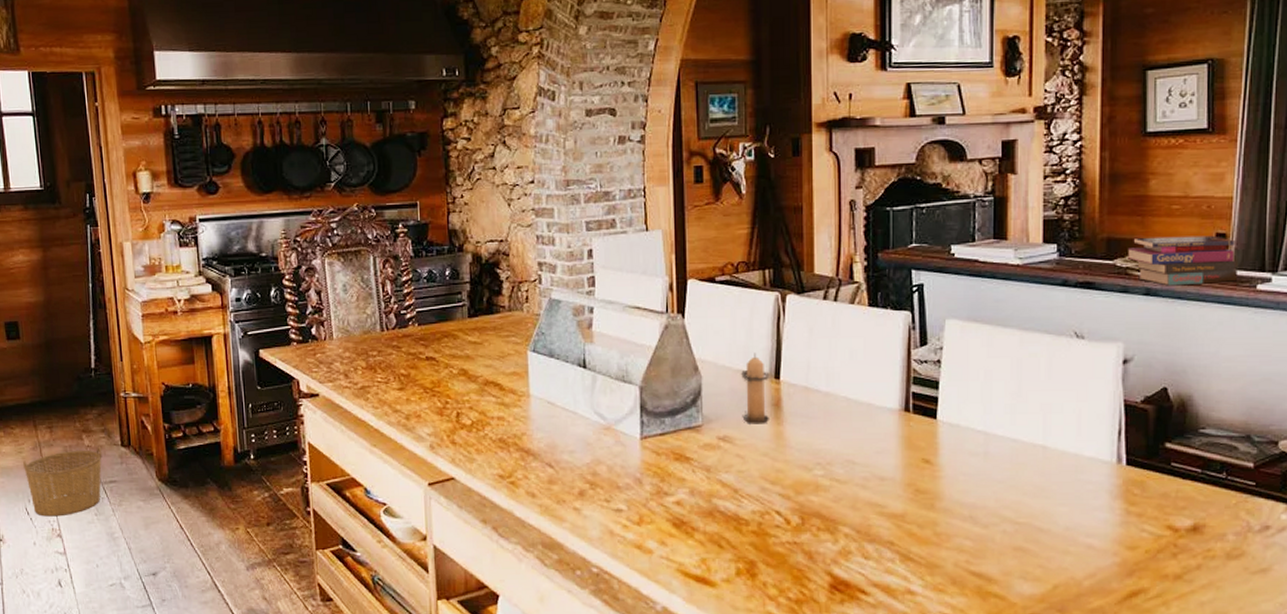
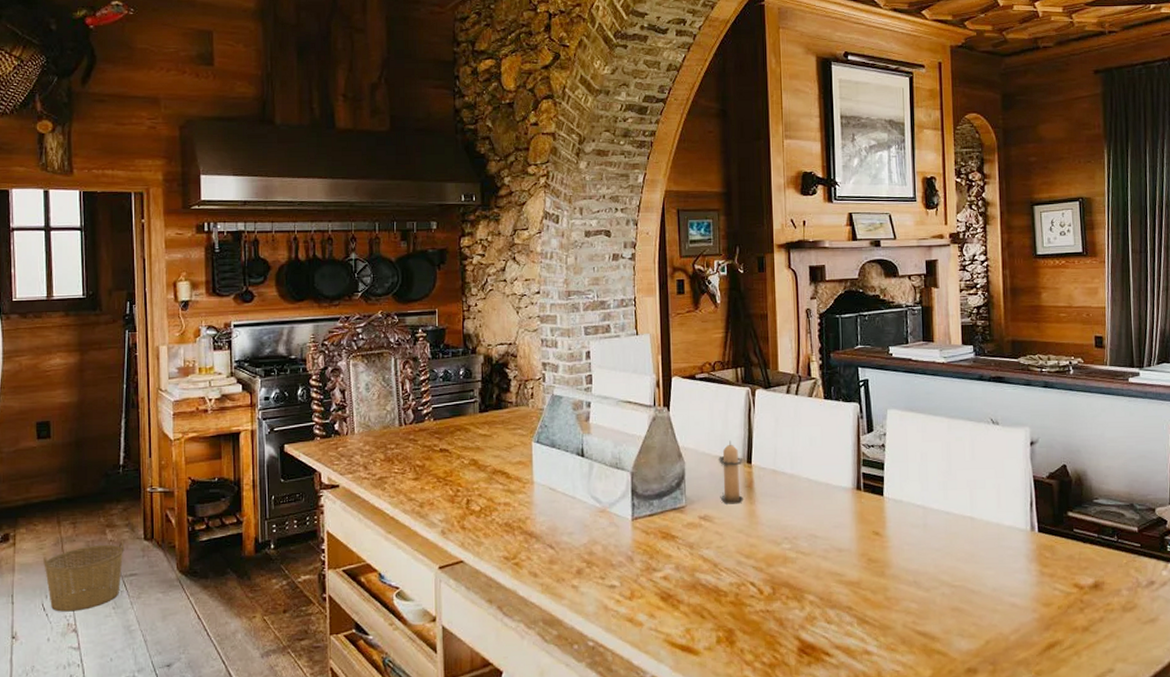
books: present [1128,235,1237,286] -> none [1029,338,1113,380]

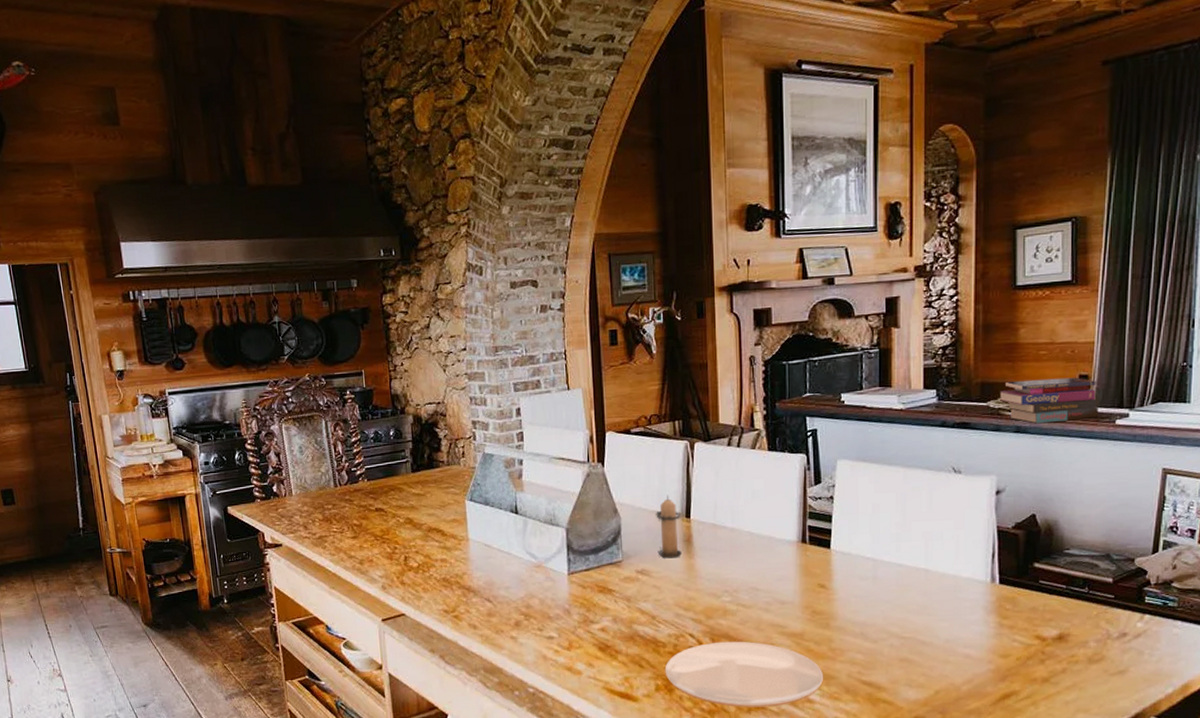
basket: present [44,540,124,612] -> none [24,596,95,659]
plate: none [726,590,881,661] -> present [664,641,824,708]
books: none [1029,338,1113,380] -> present [1000,377,1098,424]

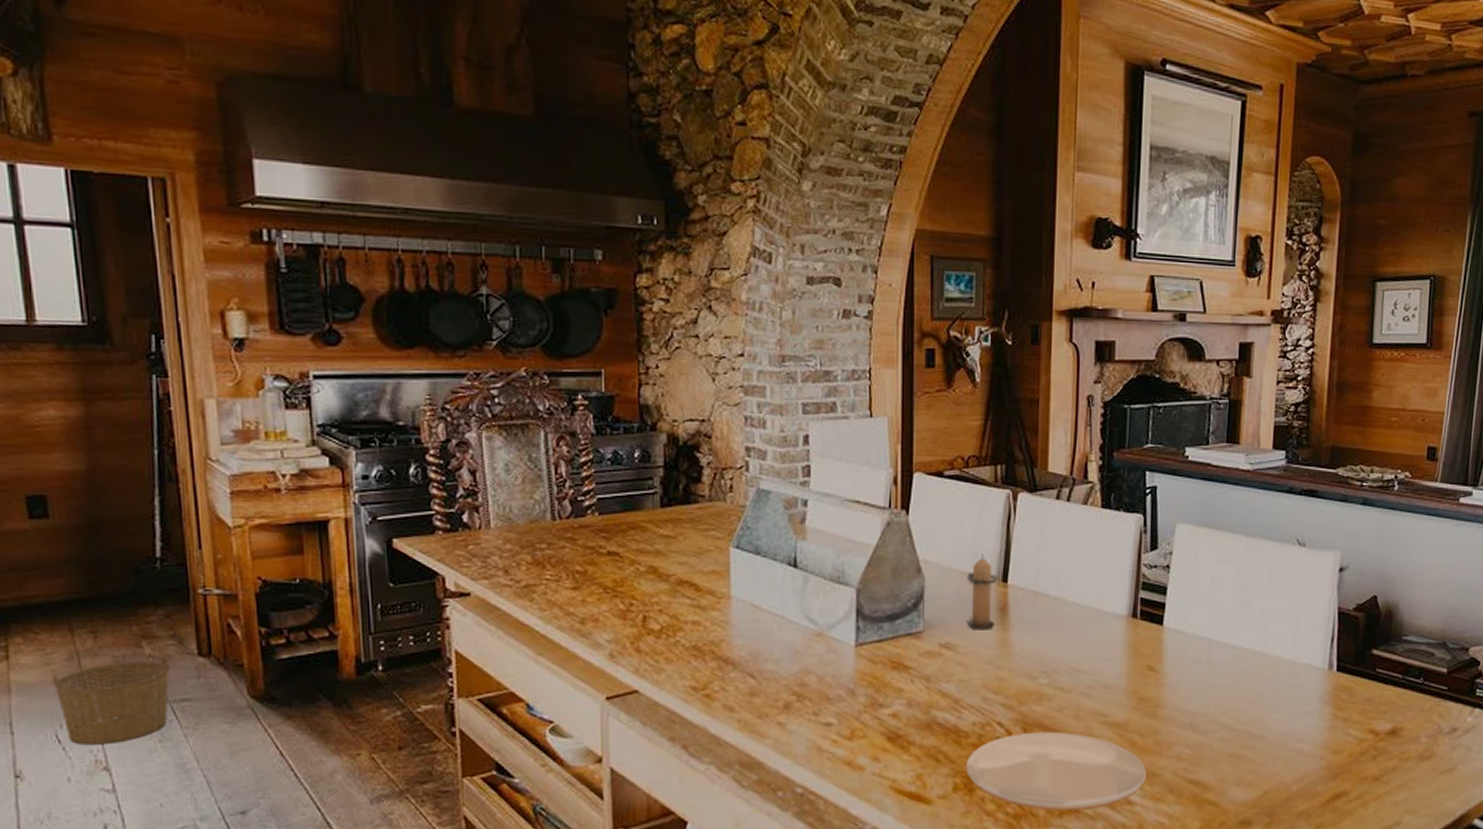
basket: none [24,596,95,659] -> present [52,655,171,745]
books: present [1000,377,1098,424] -> none [1349,447,1444,497]

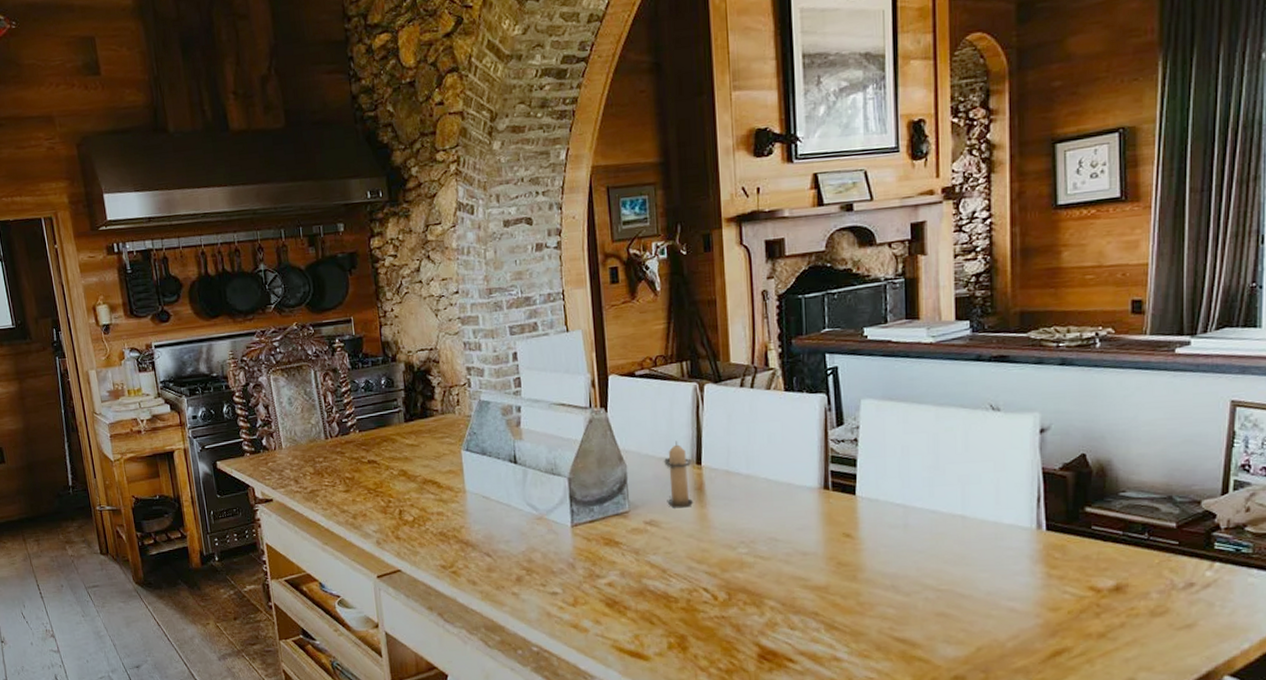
basket: present [52,655,171,745] -> none [16,555,86,620]
plate: present [965,731,1147,811] -> none [677,595,852,667]

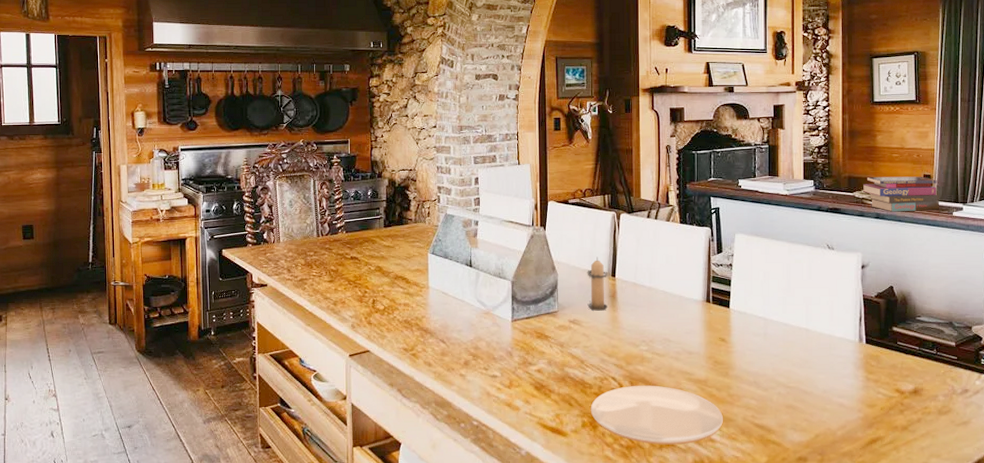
plate: none [677,595,852,667] -> present [590,385,724,445]
books: none [1042,302,1154,355] -> present [863,176,939,212]

